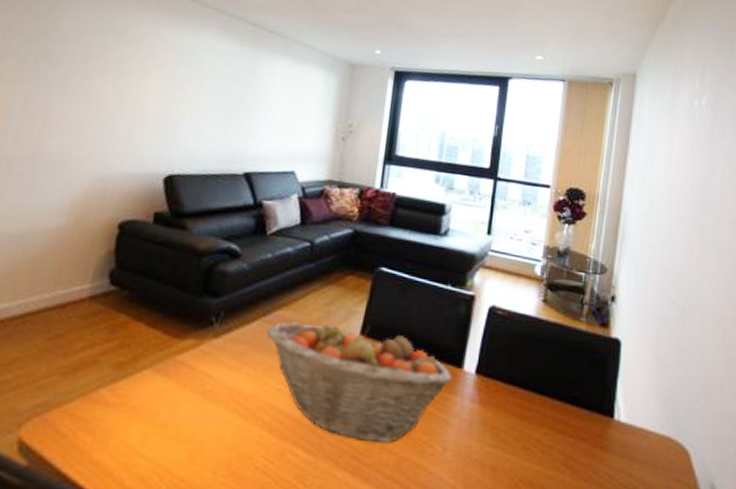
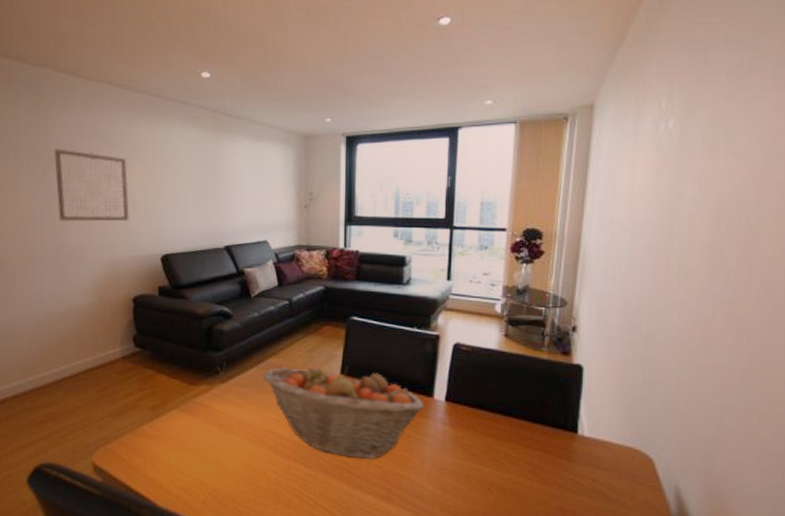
wall art: none [43,39,143,132] -> present [54,149,129,222]

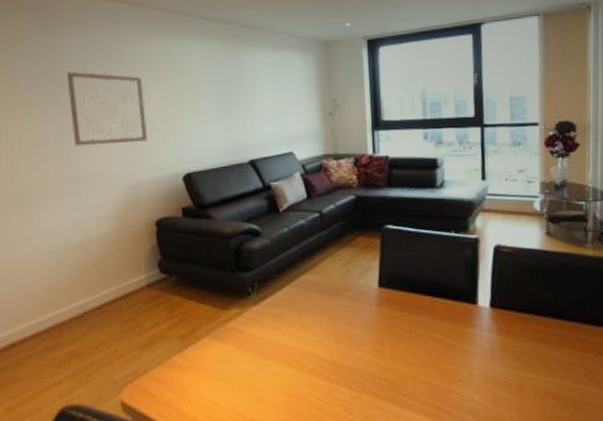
fruit basket: present [262,367,424,459] -> none [296,278,468,375]

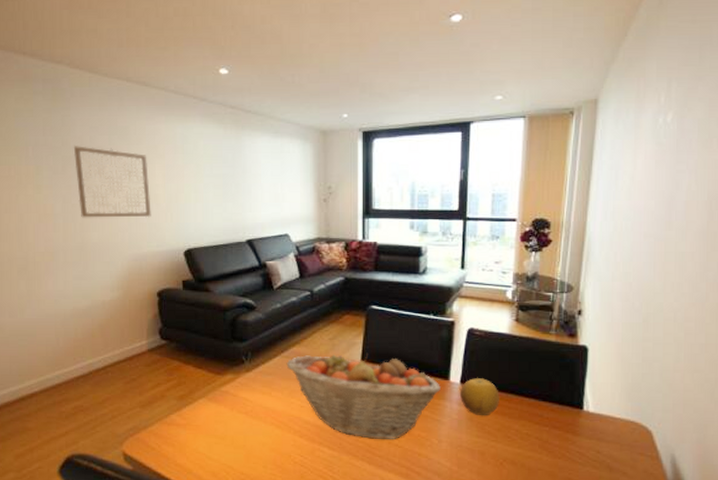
fruit basket: none [296,278,468,375] -> present [286,354,441,439]
fruit: none [491,301,536,344] -> present [460,378,499,416]

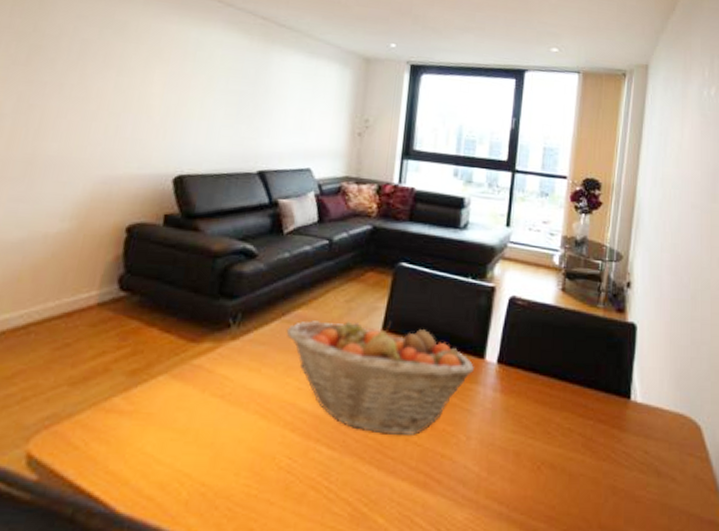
wall art: present [73,146,151,218] -> none [39,34,146,132]
fruit: present [460,378,499,416] -> none [496,357,541,406]

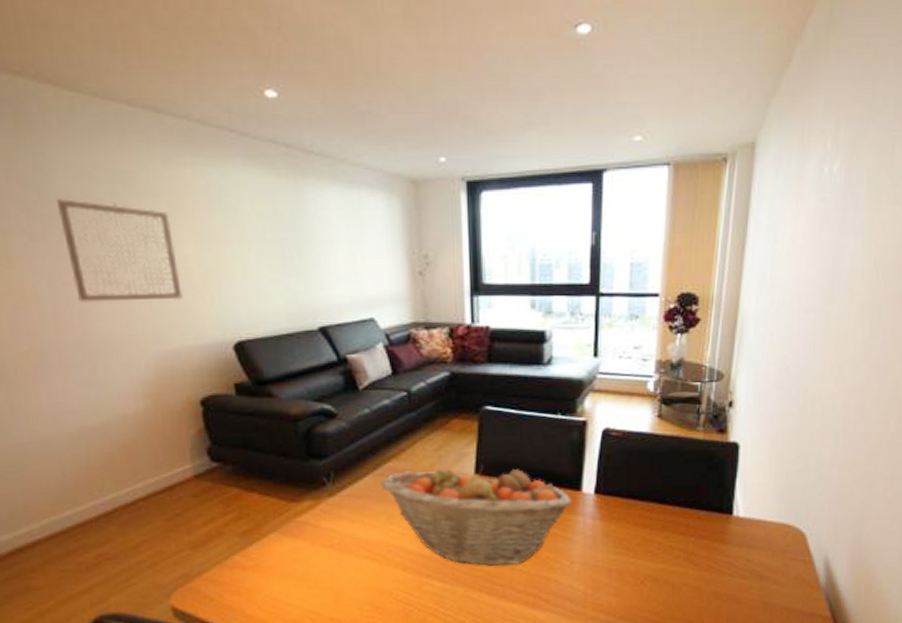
wall art: none [39,34,146,132] -> present [56,199,183,302]

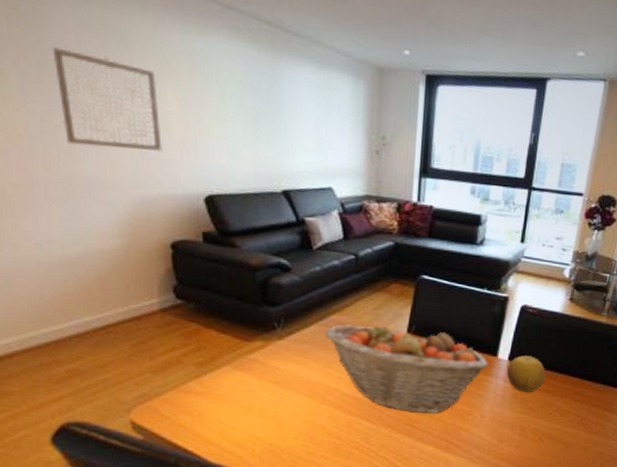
fruit: none [595,486,640,530] -> present [507,355,546,393]

